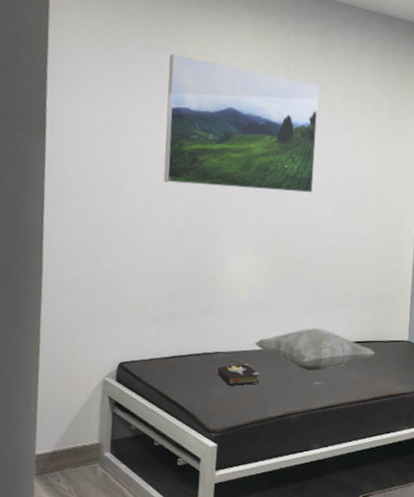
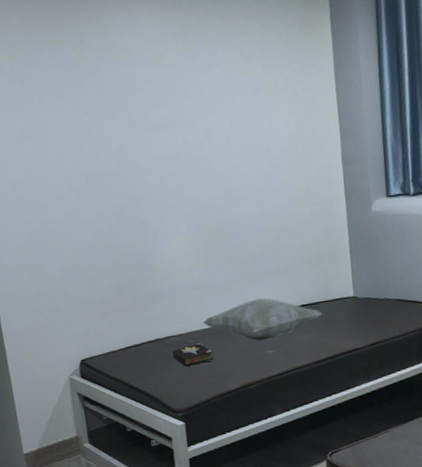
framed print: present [163,54,320,193] -> none [68,48,234,180]

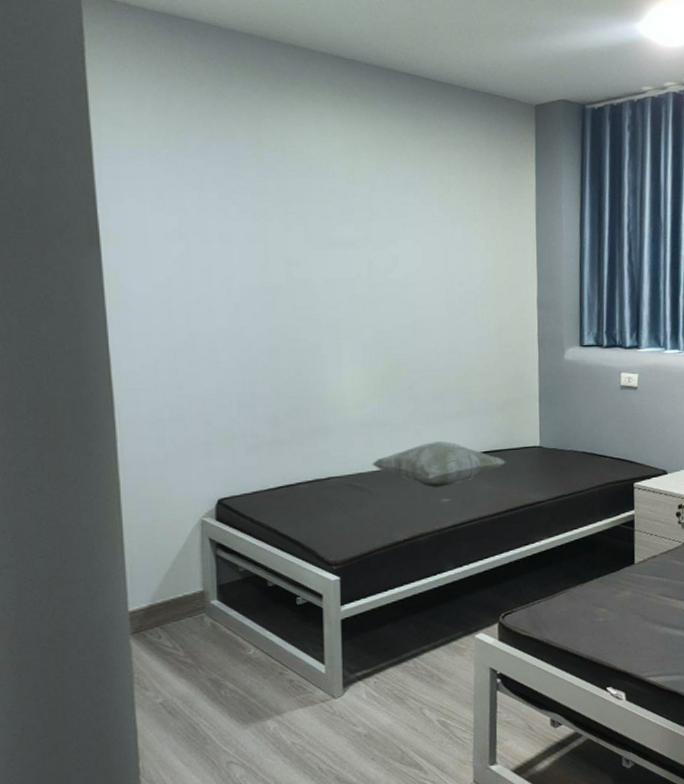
hardback book: present [172,343,214,366] -> none [332,487,381,512]

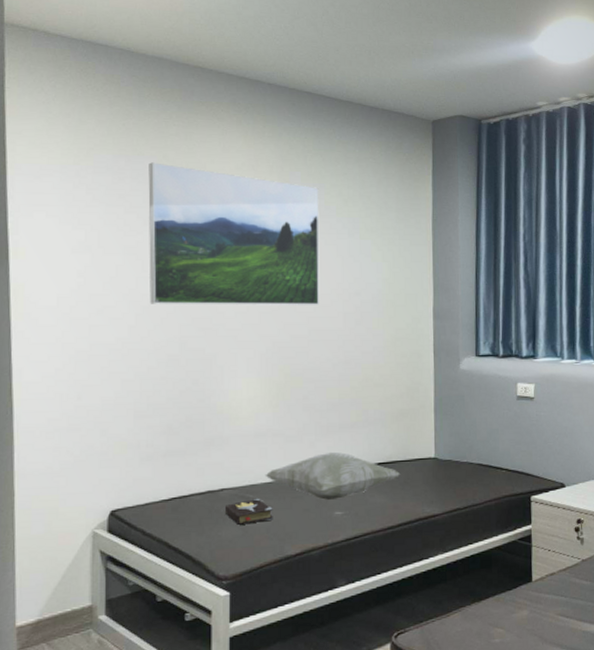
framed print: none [242,146,422,295] -> present [148,162,320,305]
hardback book: none [332,487,381,512] -> present [224,499,273,525]

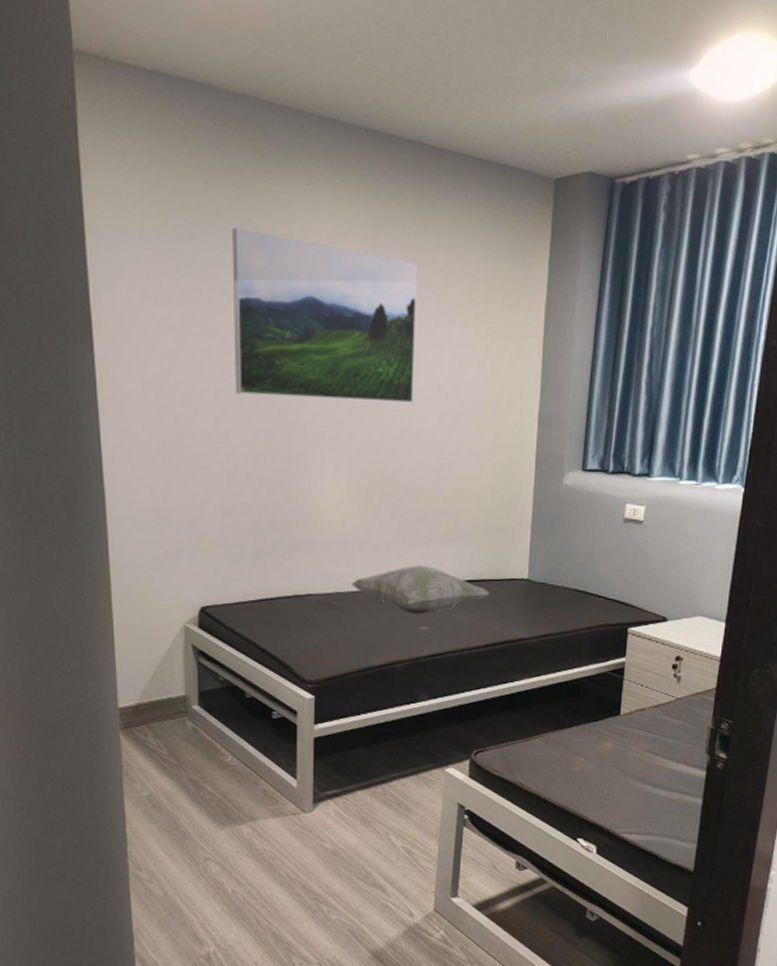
hardback book: present [224,499,273,525] -> none [310,607,358,632]

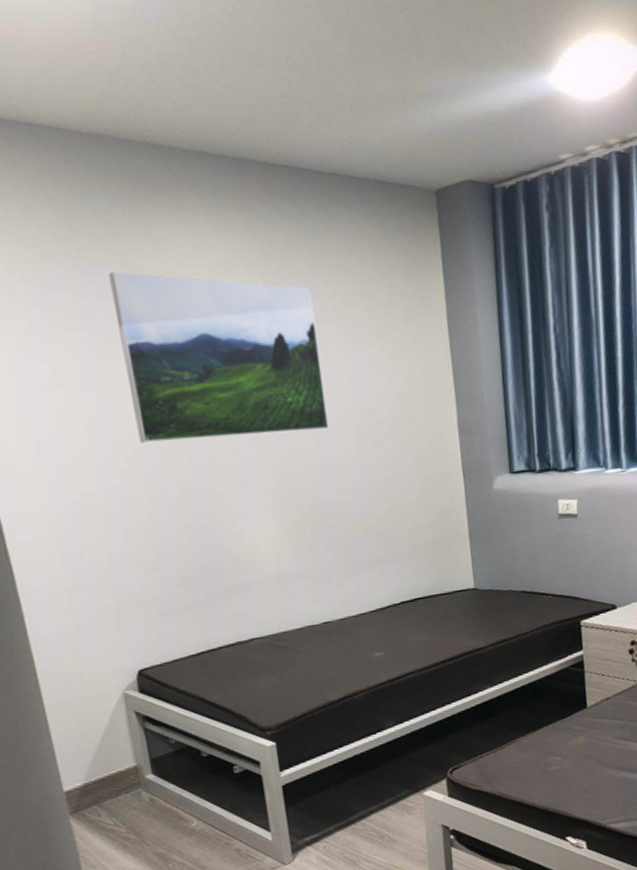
decorative pillow: present [351,564,491,614] -> none [295,590,440,642]

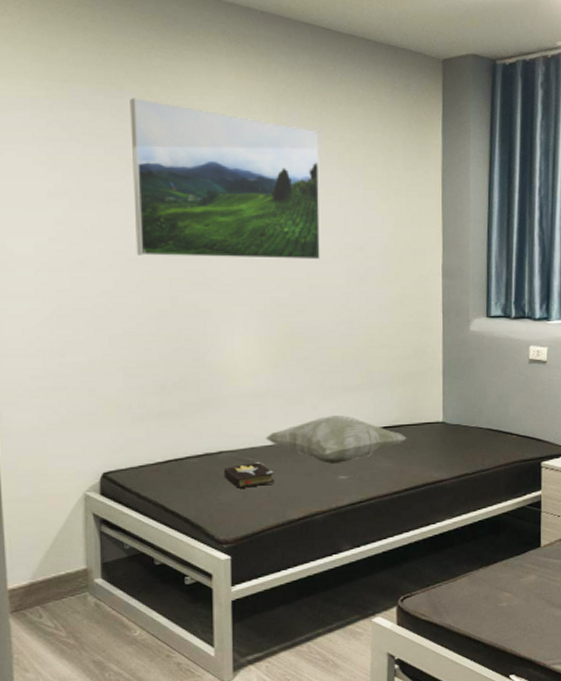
hardback book: none [257,646,310,674] -> present [223,462,275,488]
decorative pillow: none [295,590,440,642] -> present [265,414,407,464]

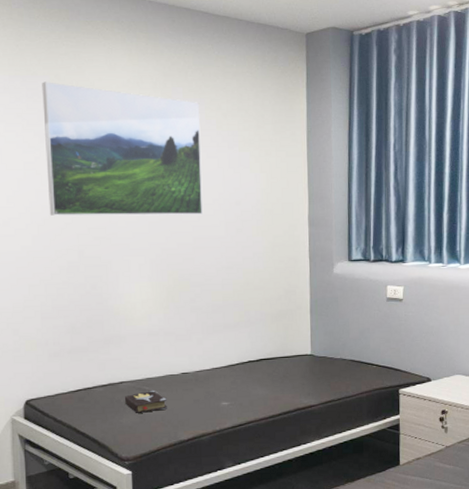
decorative pillow: present [265,414,407,464] -> none [158,349,280,392]

